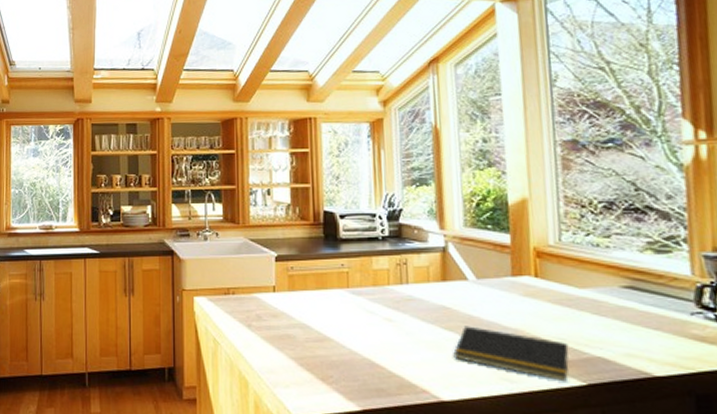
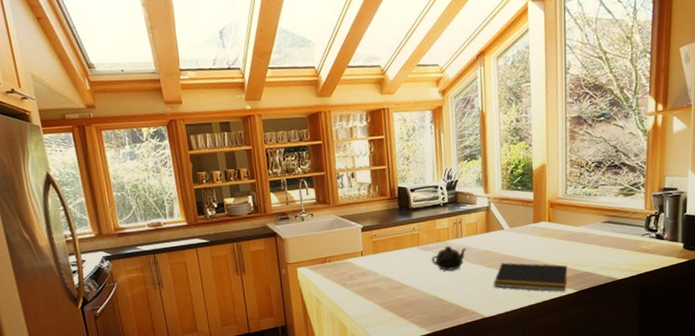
teapot: none [364,292,415,327] -> present [431,245,467,271]

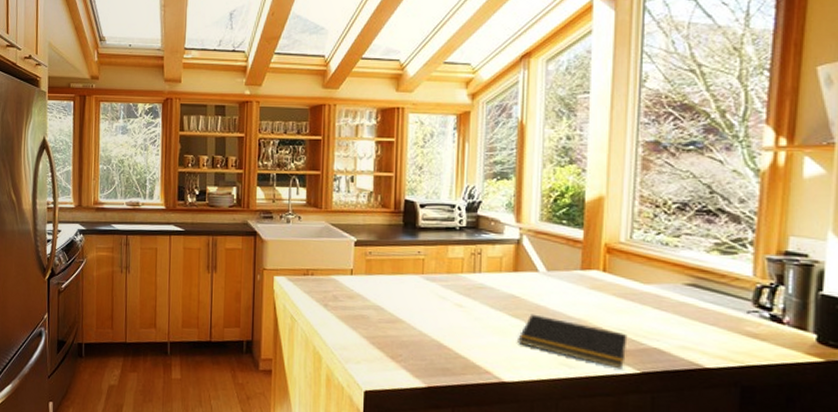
teapot: present [431,245,467,271] -> none [437,280,486,312]

